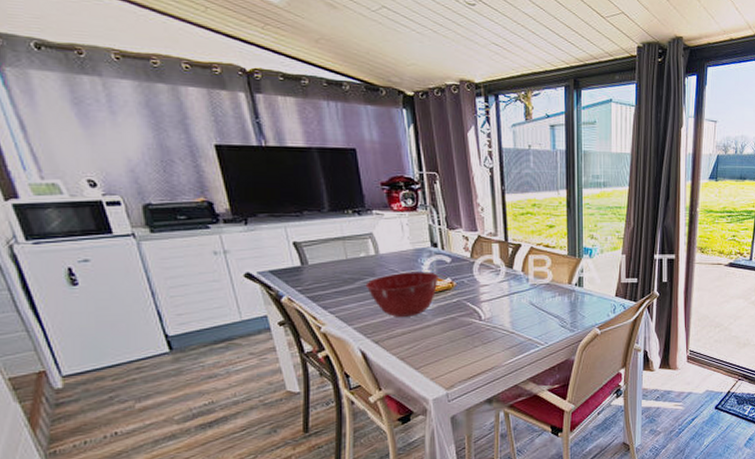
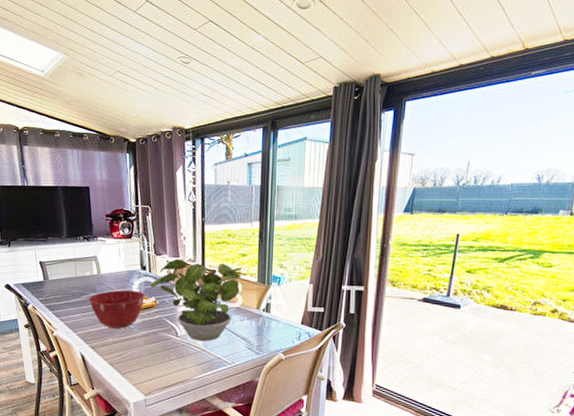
potted plant: none [444,233,550,323] -> present [150,258,242,342]

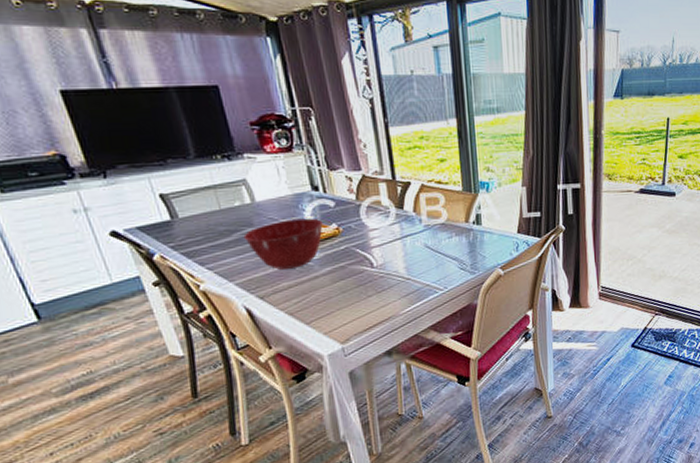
potted plant: present [150,258,242,342] -> none [328,172,443,269]

